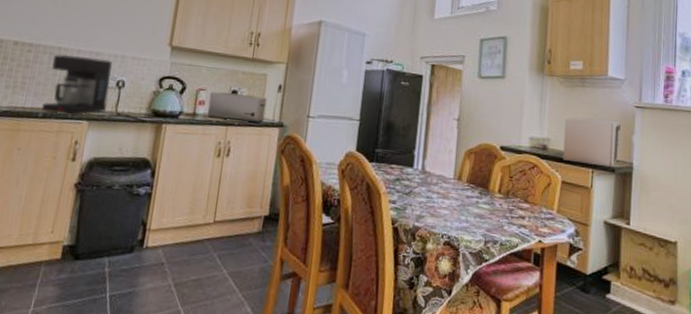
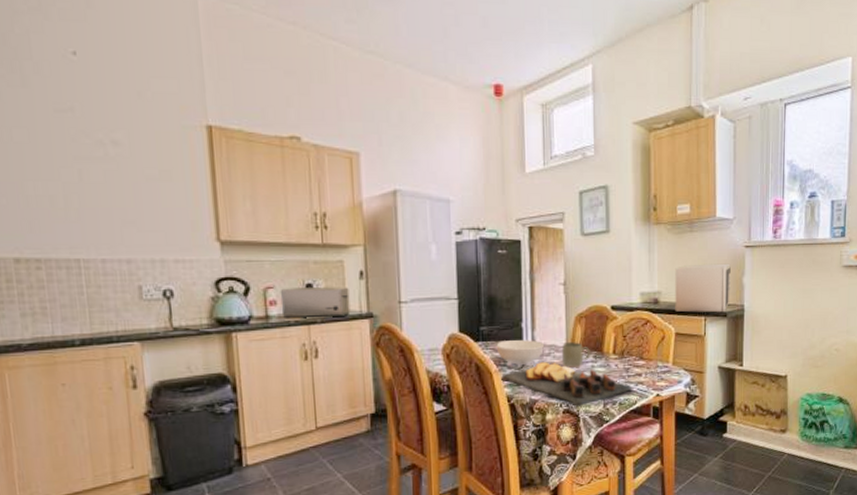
coffee maker: present [42,54,113,115] -> none [73,266,160,338]
bowl: none [388,165,433,192] -> present [496,340,544,366]
food platter: none [389,190,516,242] -> present [501,362,634,408]
mug: none [447,175,476,202] -> present [561,342,590,369]

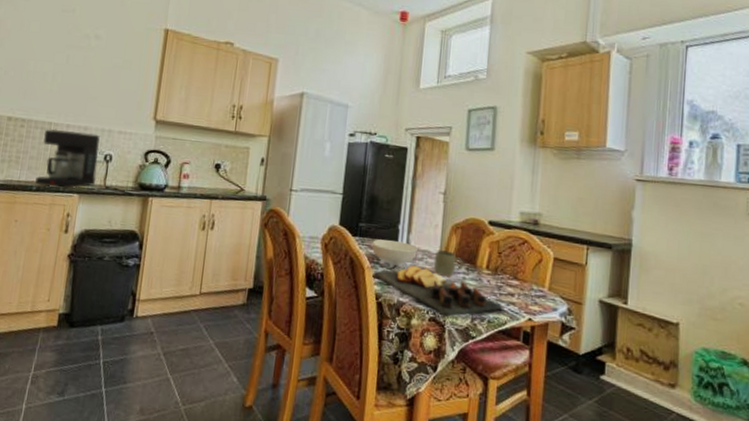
coffee maker: none [73,266,160,338] -> present [35,129,100,188]
toaster: present [280,286,350,319] -> none [191,164,250,197]
microwave: present [675,263,731,313] -> none [555,191,619,245]

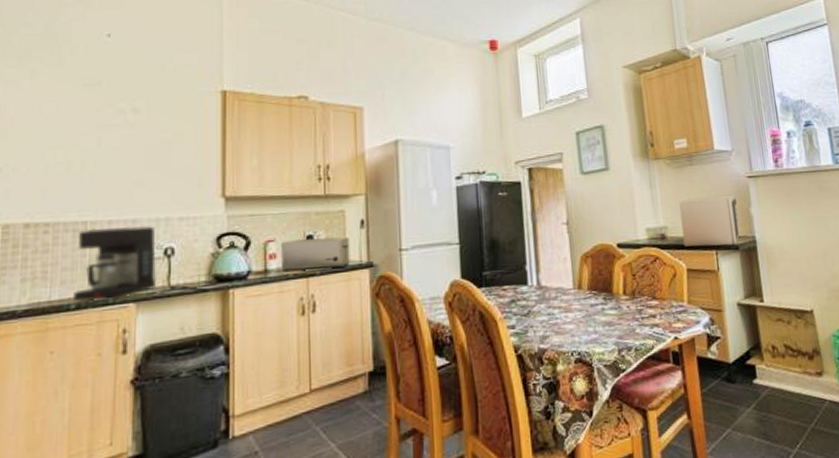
toaster: none [191,164,250,197] -> present [280,236,350,273]
bowl: present [371,239,418,266] -> none [500,283,550,312]
food platter: present [372,265,505,318] -> none [507,305,649,356]
mug: present [433,250,463,278] -> none [568,283,599,312]
microwave: none [555,191,619,245] -> present [679,194,741,248]

